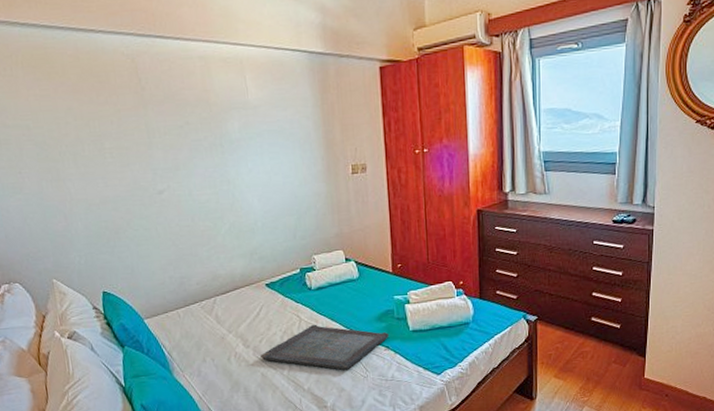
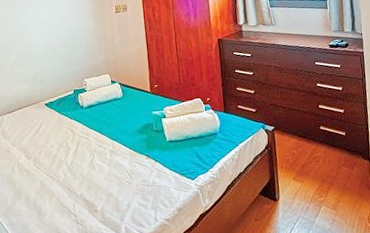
serving tray: present [259,324,390,370] -> none [39,137,150,177]

